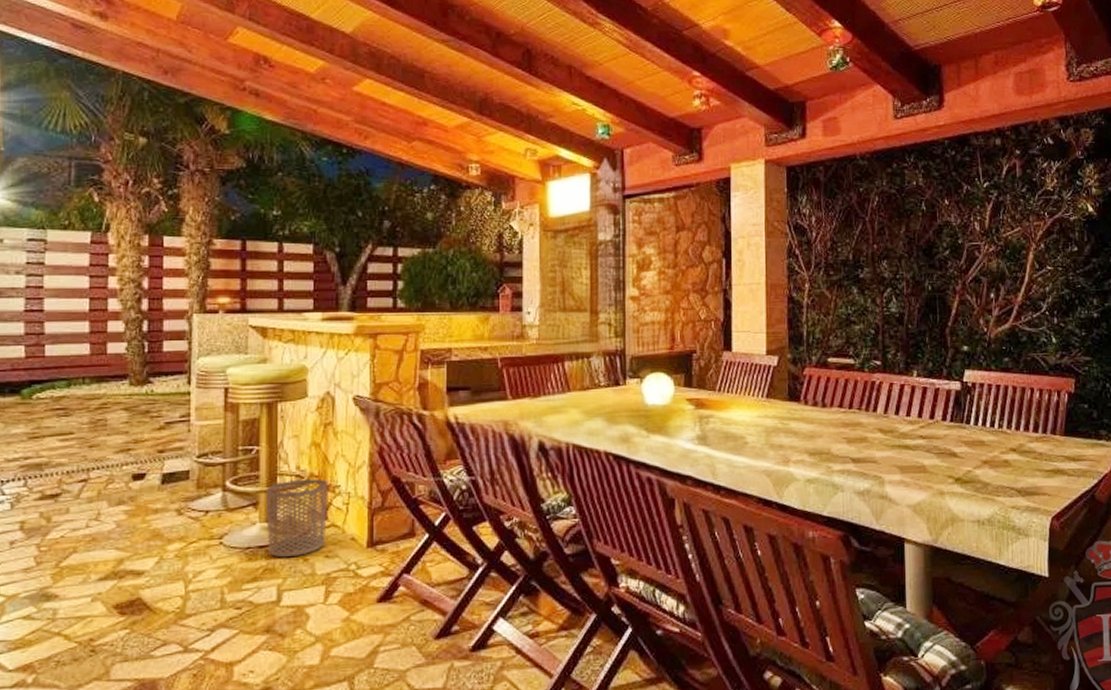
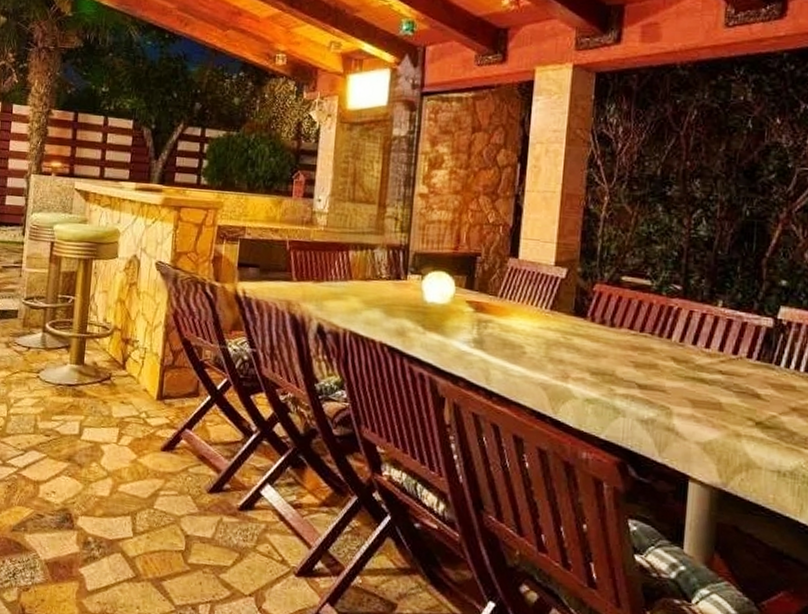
waste bin: present [266,478,327,558] -> none [75,330,128,399]

